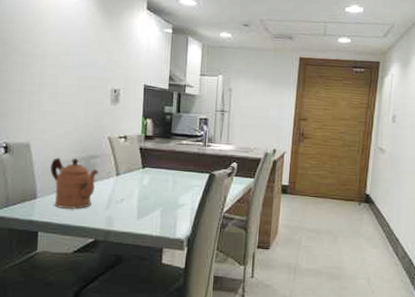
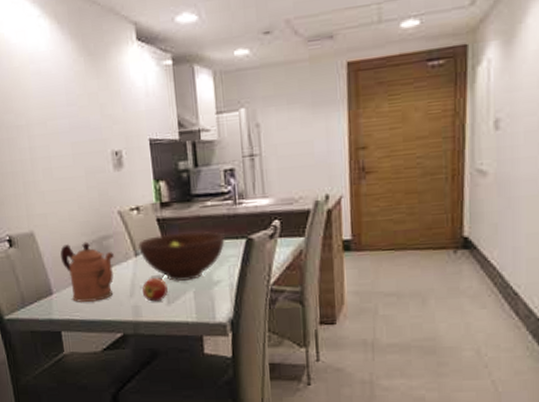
apple: none [118,195,140,215] -> present [142,278,168,302]
fruit bowl: none [120,161,193,201] -> present [137,231,225,282]

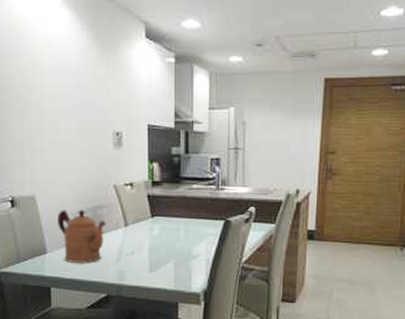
fruit bowl: present [137,231,225,282] -> none [128,209,206,253]
apple: present [142,278,168,302] -> none [129,247,151,269]

